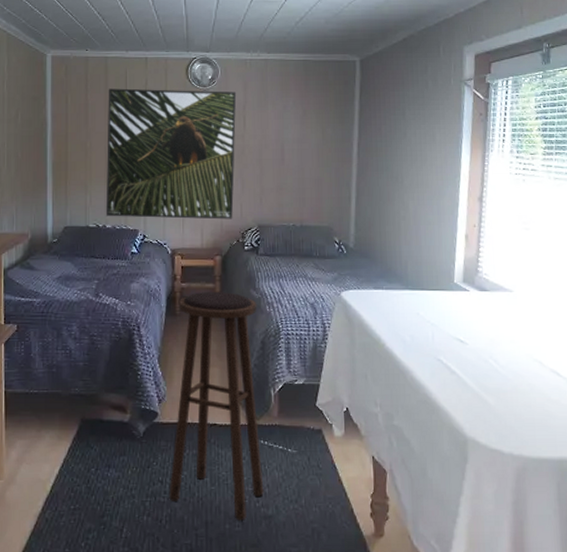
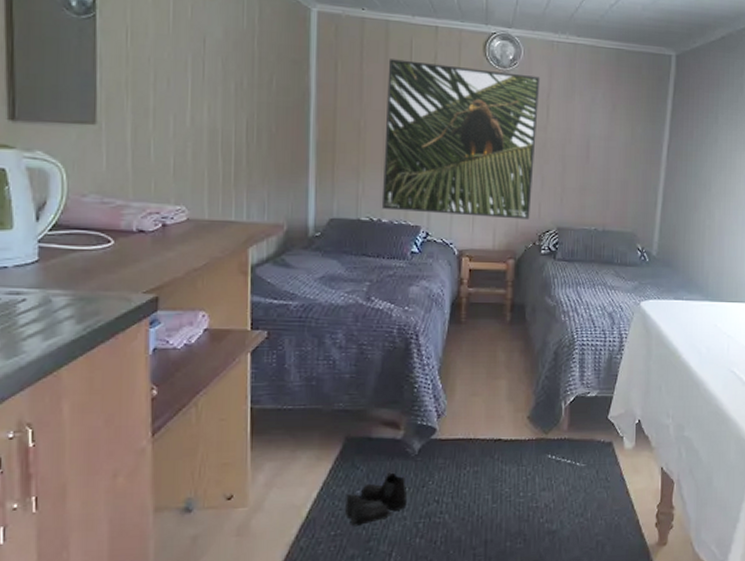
boots: none [83,451,135,502] -> present [345,471,408,527]
stool: present [169,291,264,521] -> none [445,297,552,538]

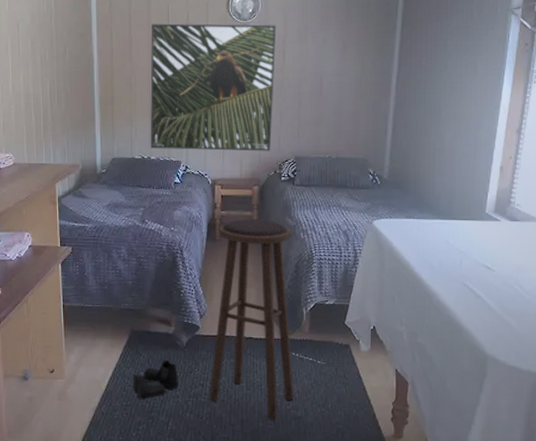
stool: none [445,297,552,538] -> present [209,219,294,420]

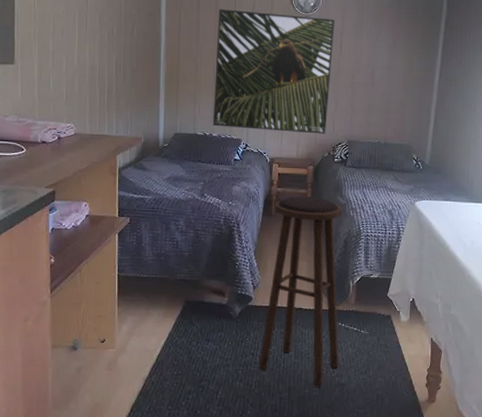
boots: present [133,358,179,400] -> none [185,328,230,369]

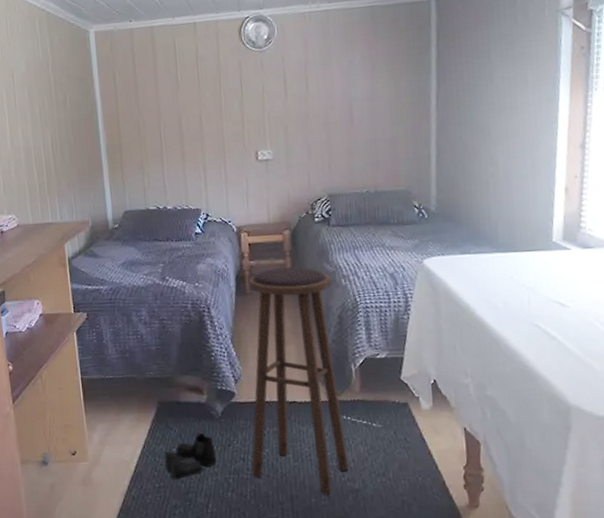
boots: none [185,328,230,369] -> present [164,431,217,480]
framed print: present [212,9,335,134] -> none [156,50,300,197]

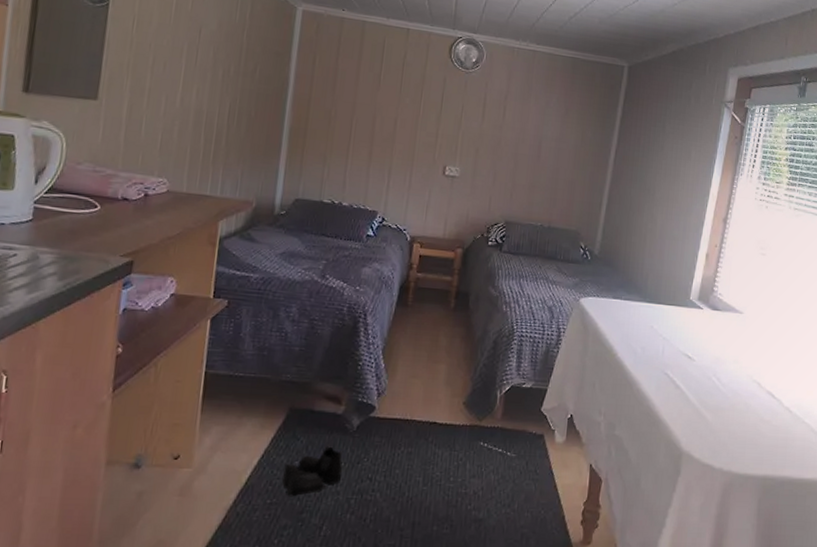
stool: present [249,267,350,495] -> none [376,284,494,523]

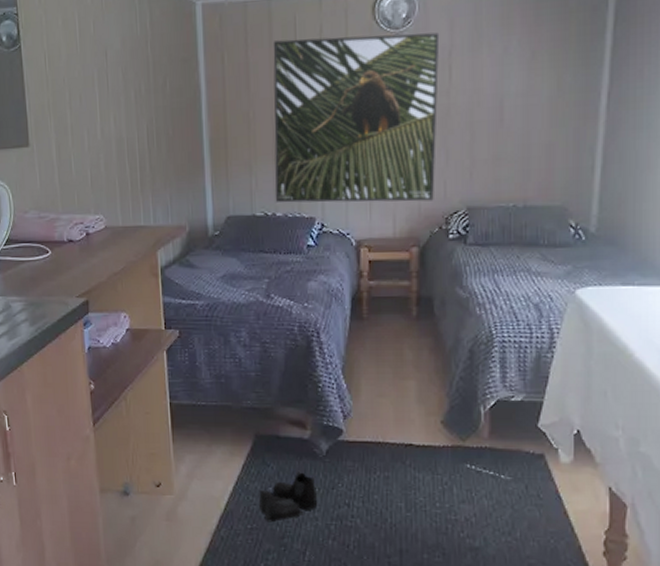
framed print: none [343,56,500,212] -> present [273,32,440,203]

